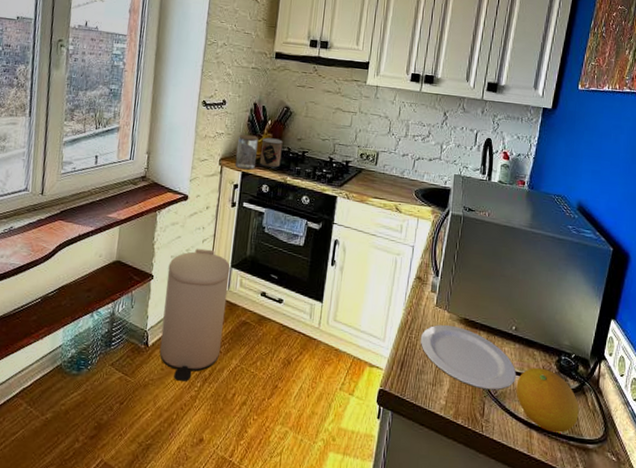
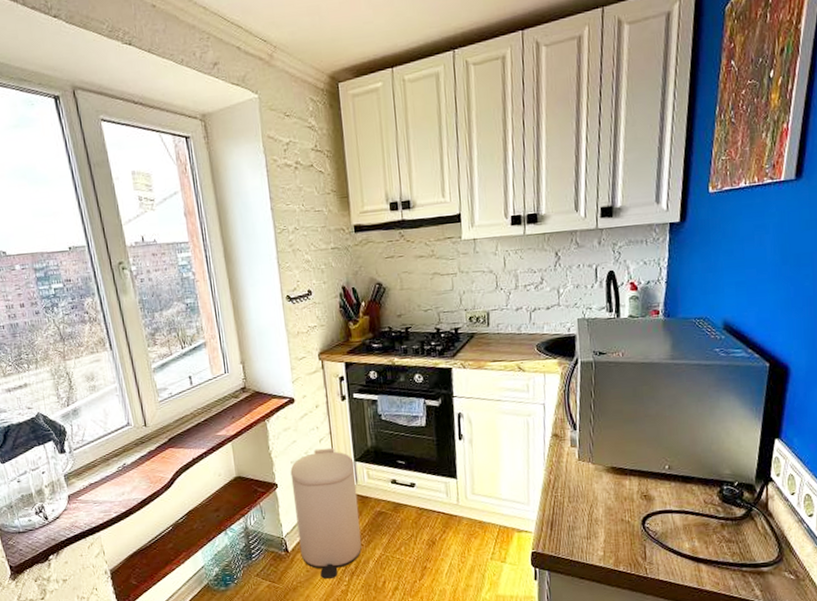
jar: present [234,134,259,170] -> none [332,321,358,360]
tin can: present [259,137,283,168] -> none [360,319,384,352]
plate: present [420,324,516,391] -> none [566,476,676,534]
fruit: present [516,367,579,433] -> none [677,501,749,563]

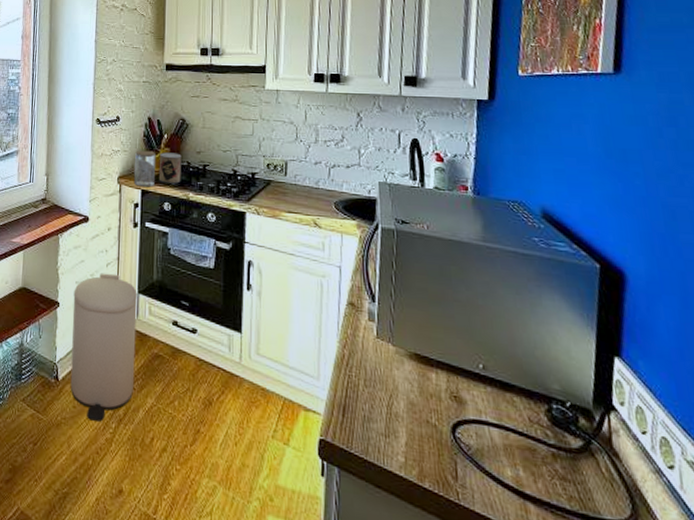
jar: none [332,321,358,360] -> present [133,150,156,187]
tin can: none [360,319,384,352] -> present [158,152,182,184]

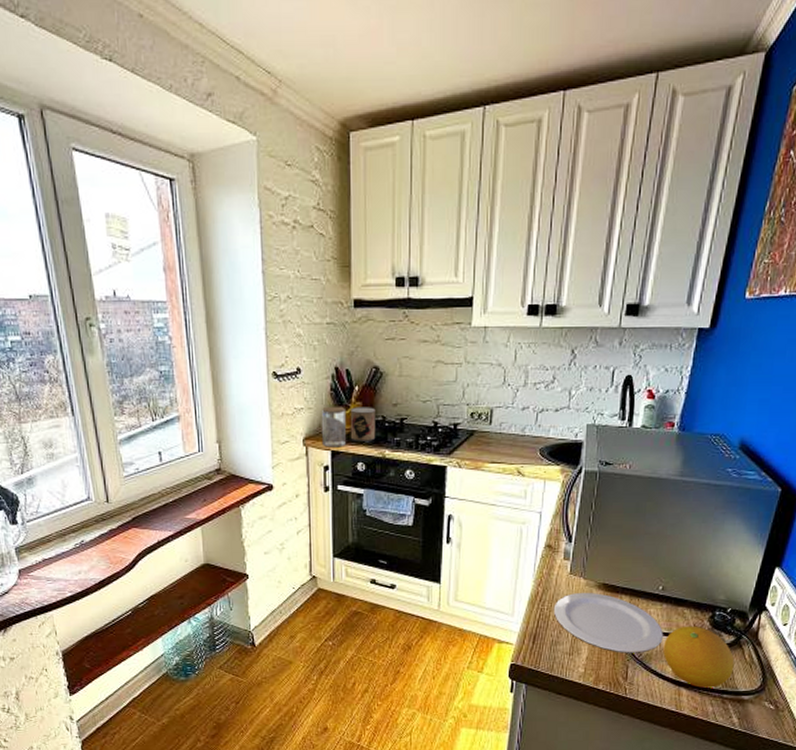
pedal bin: present [70,273,137,422] -> none [263,541,334,676]
plate: none [362,360,494,447] -> present [553,592,663,653]
fruit: none [495,418,591,508] -> present [663,626,735,688]

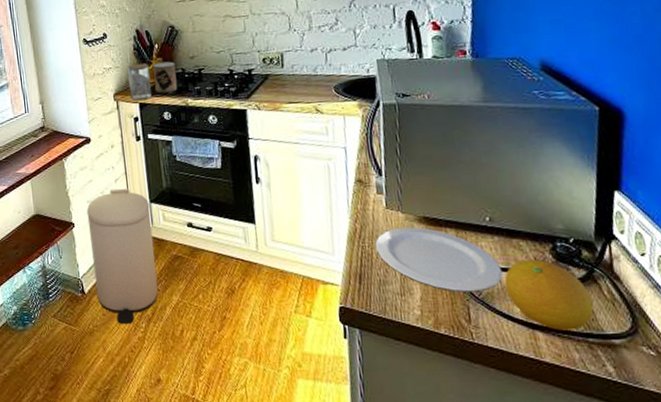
pedal bin: none [263,541,334,676] -> present [86,188,159,324]

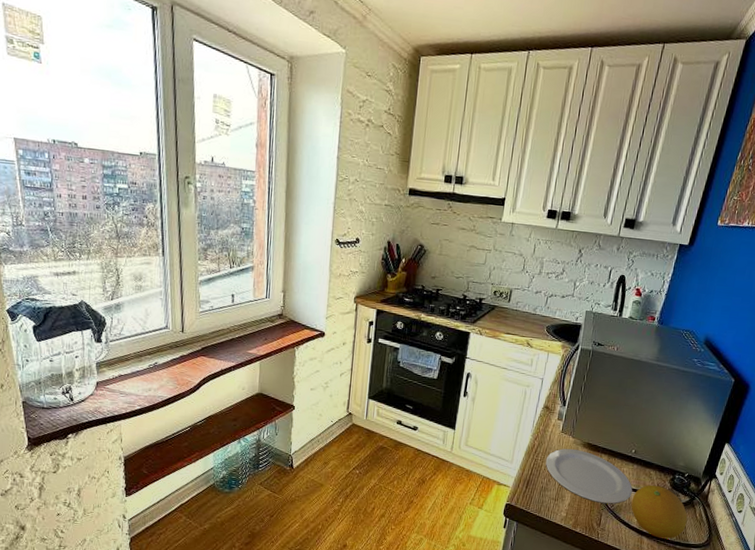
pedal bin: present [86,188,159,324] -> none [303,381,368,498]
jar: present [127,63,152,101] -> none [369,272,393,307]
tin can: present [153,61,178,93] -> none [393,275,417,305]

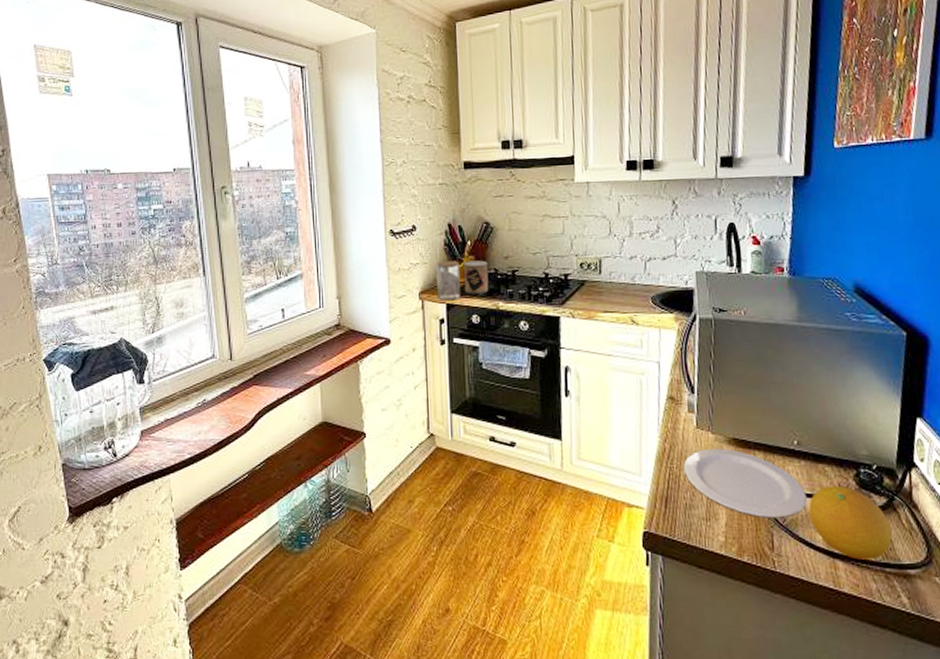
jar: none [369,272,393,307] -> present [435,260,461,301]
tin can: none [393,275,417,305] -> present [464,260,489,294]

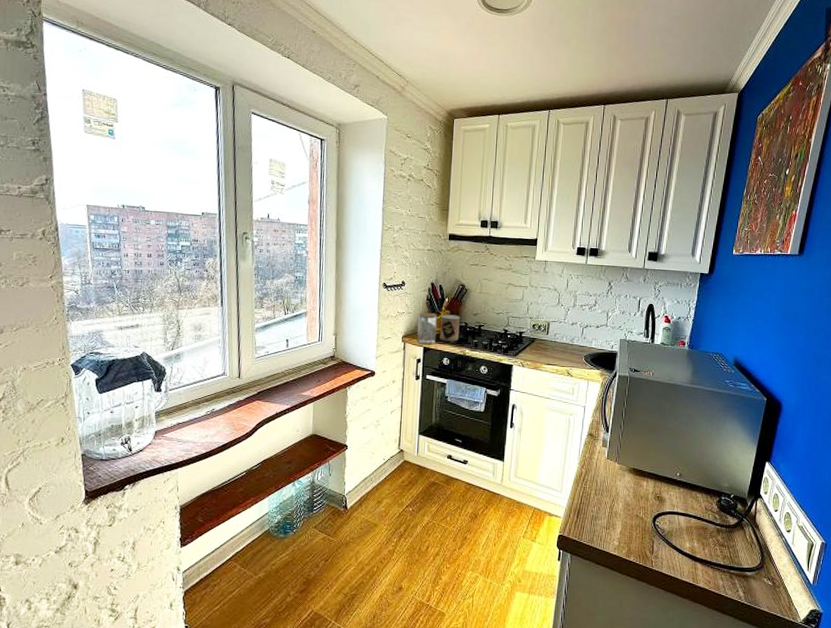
plate: present [683,448,807,519] -> none [594,475,681,530]
fruit: present [808,485,892,560] -> none [681,508,738,564]

